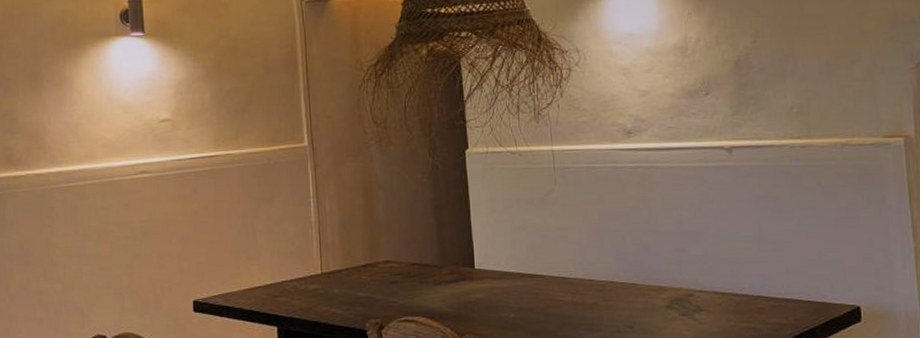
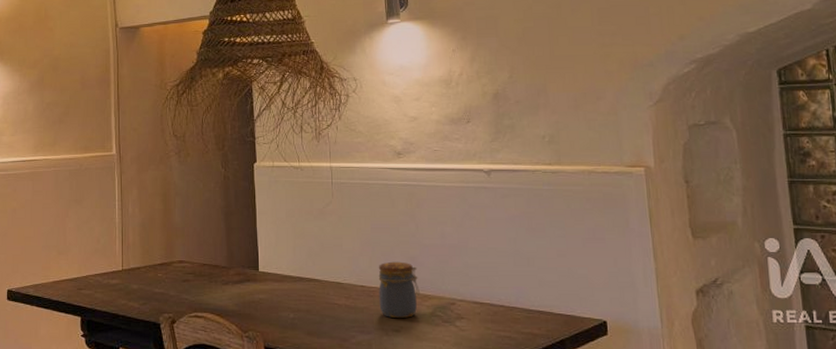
jar: none [607,251,655,313] -> present [378,261,420,318]

